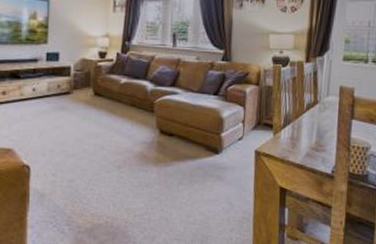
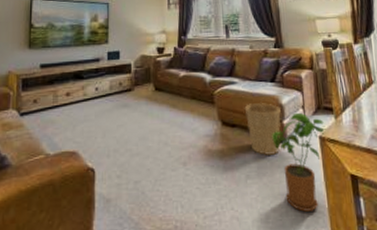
basket: none [183,110,220,165] -> present [244,97,281,155]
house plant: none [208,126,263,217] -> present [272,112,326,212]

